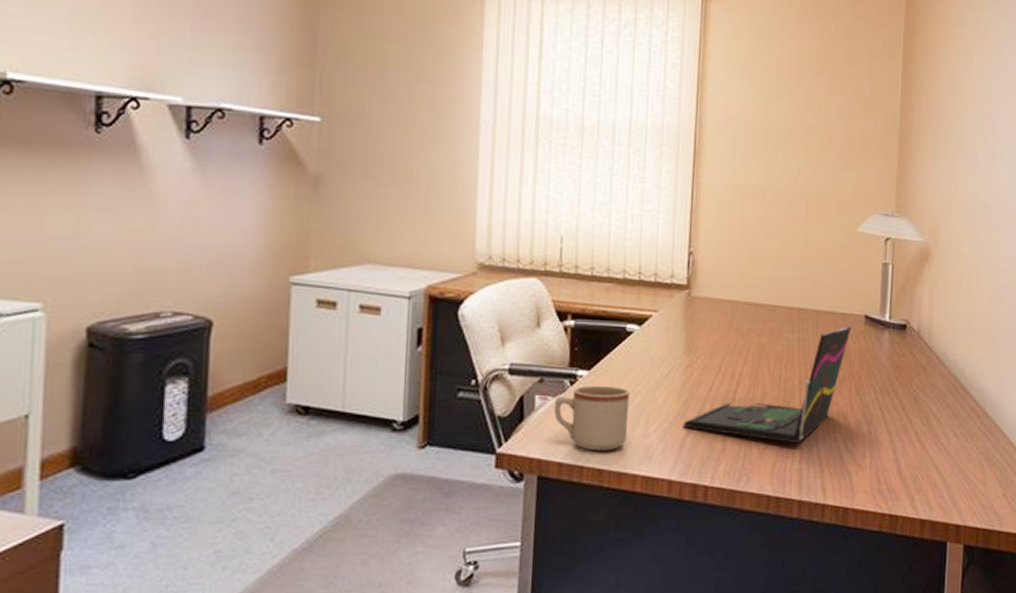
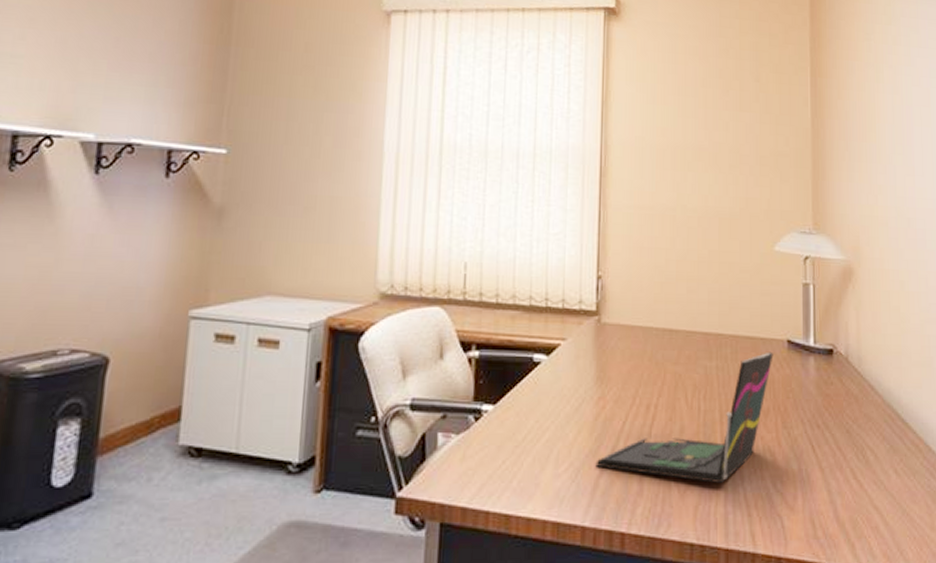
mug: present [553,386,630,451] -> none [457,422,538,494]

